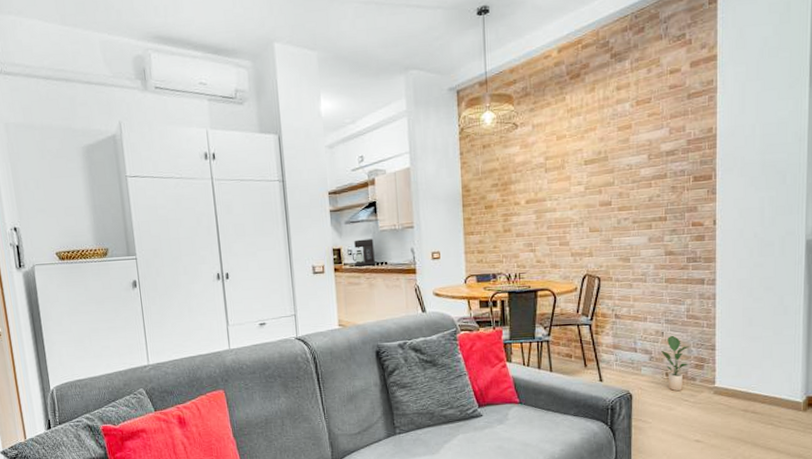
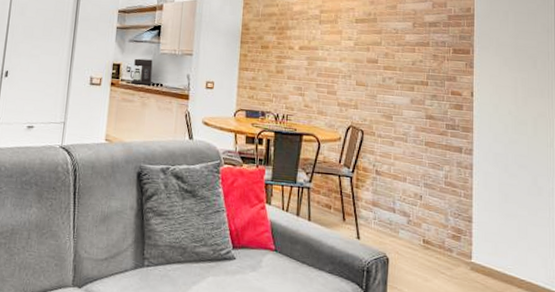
potted plant: present [661,335,690,392] -> none [419,200,448,262]

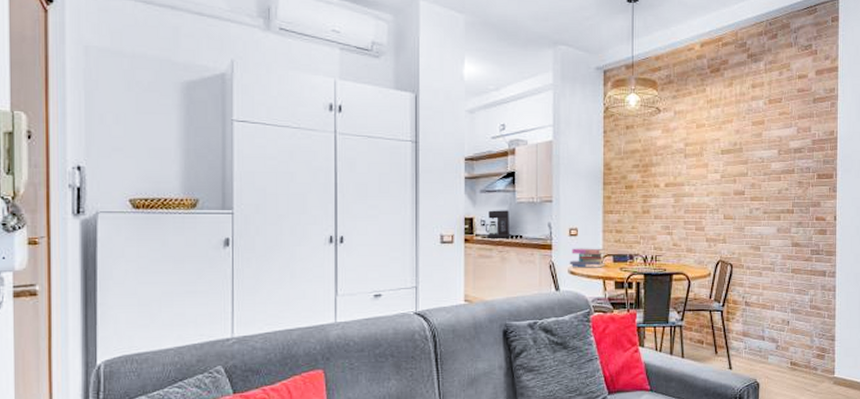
books: none [204,100,239,122] -> present [569,248,605,268]

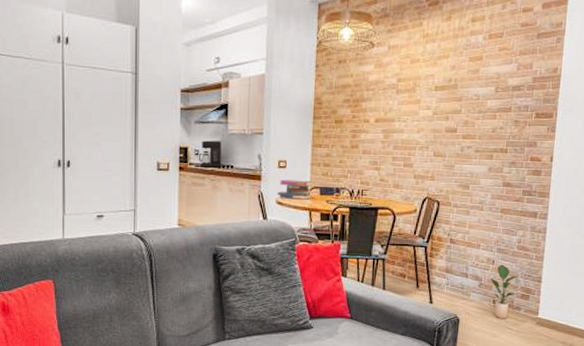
potted plant: none [787,324,813,381] -> present [490,264,518,319]

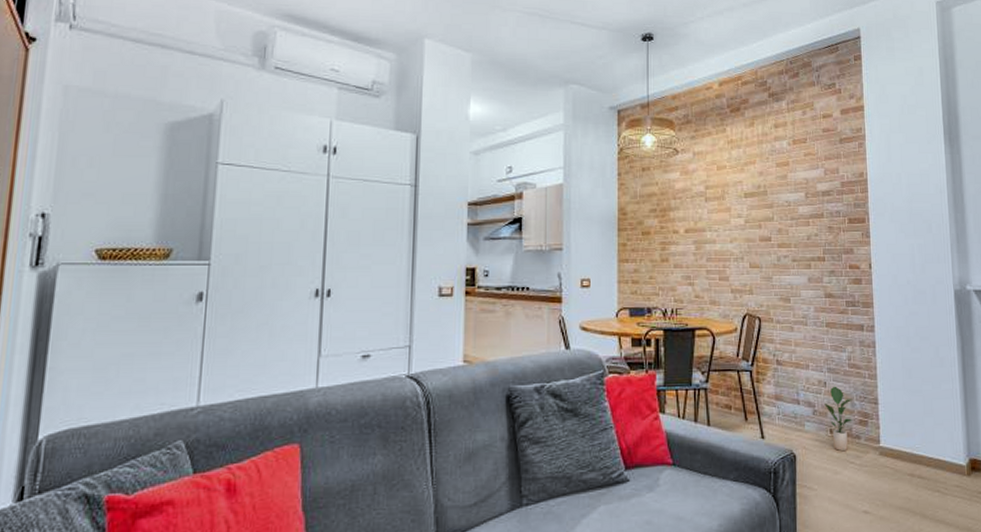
coffee maker: present [198,140,222,168] -> none [488,259,516,292]
books: present [277,179,313,200] -> none [581,300,621,323]

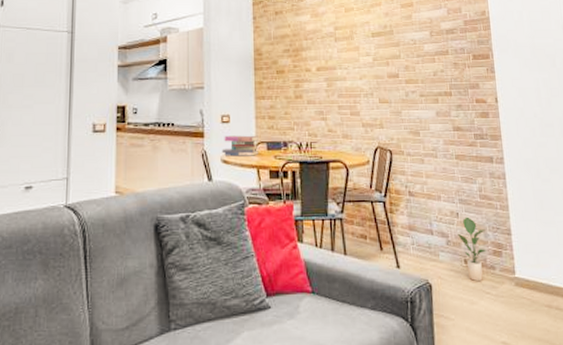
books: none [581,300,621,323] -> present [222,135,259,157]

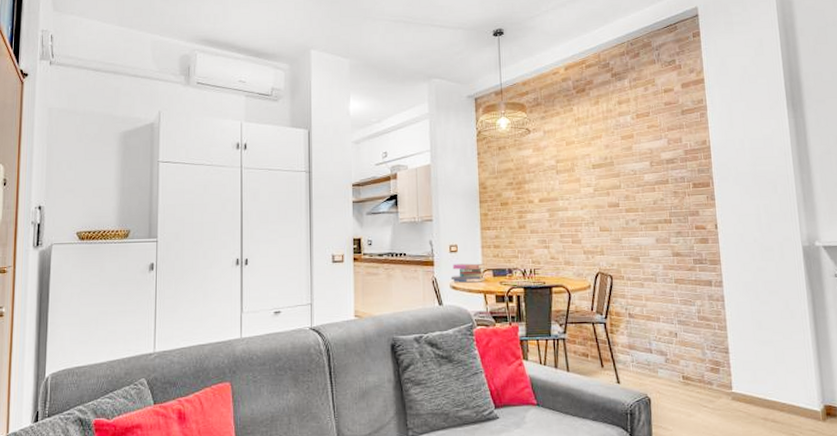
potted plant: present [458,216,487,282] -> none [676,336,705,396]

